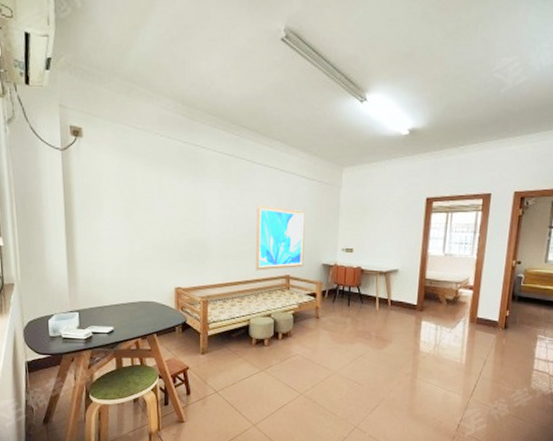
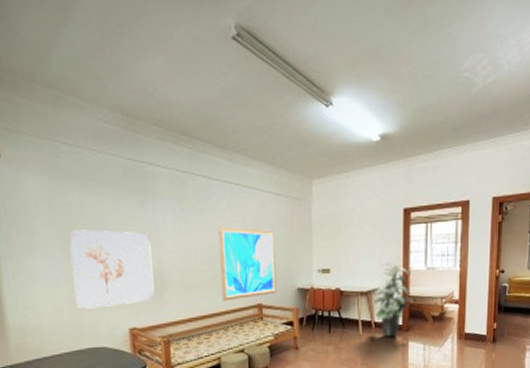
wall art: none [131,201,198,268] -> present [69,230,155,310]
indoor plant: none [390,246,429,315] -> present [371,262,413,337]

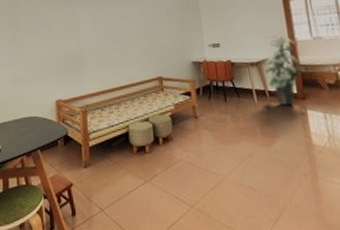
wall art: present [69,230,155,310] -> none [16,23,76,86]
wall art: present [218,226,277,302] -> none [123,14,174,76]

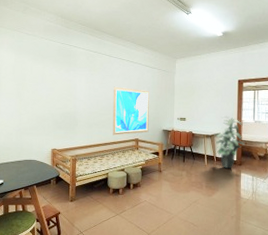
wall art: none [123,14,174,76] -> present [112,86,149,136]

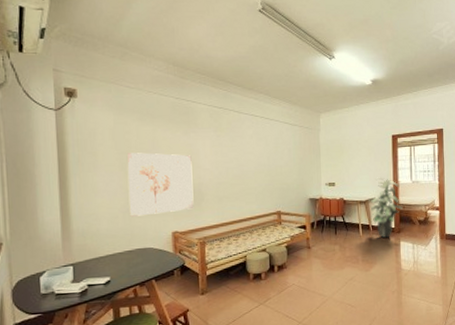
wall art: none [21,85,70,135] -> present [127,152,194,217]
wall art: present [112,86,149,136] -> none [246,149,292,210]

